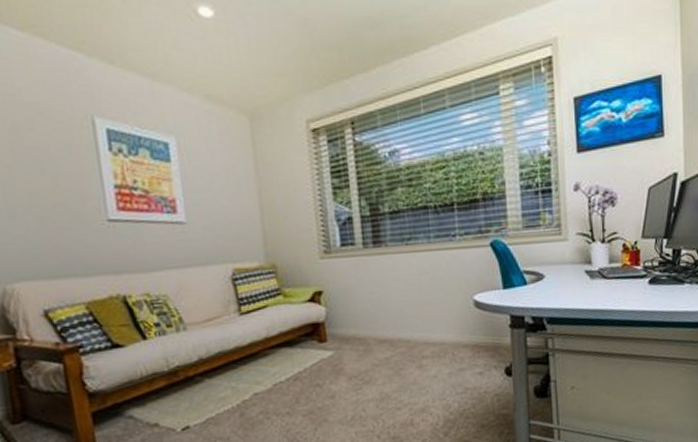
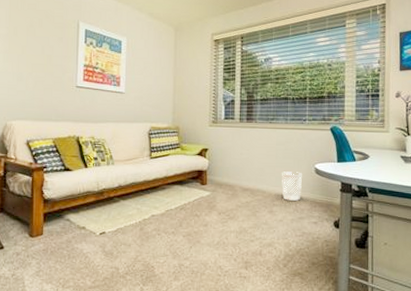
wastebasket: none [428,308,459,349] -> present [281,171,303,201]

